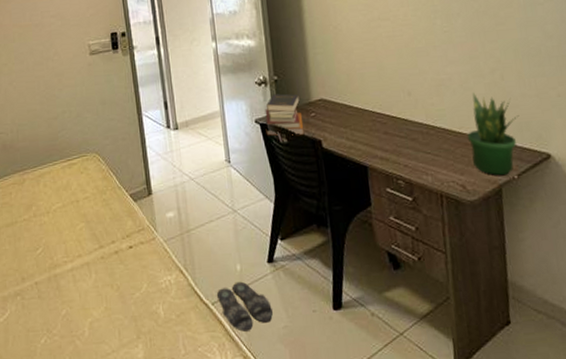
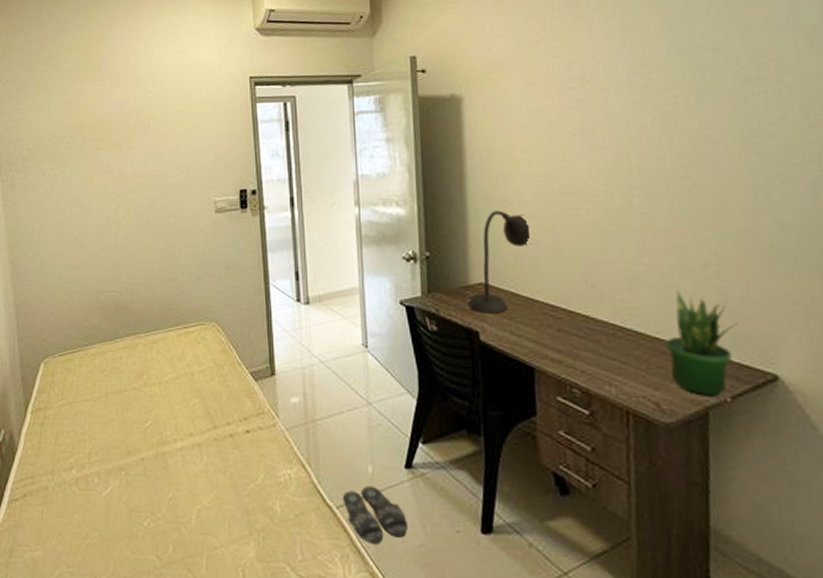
books: present [265,93,305,136] -> none [412,273,459,324]
desk lamp: none [310,37,359,125] -> present [467,210,532,314]

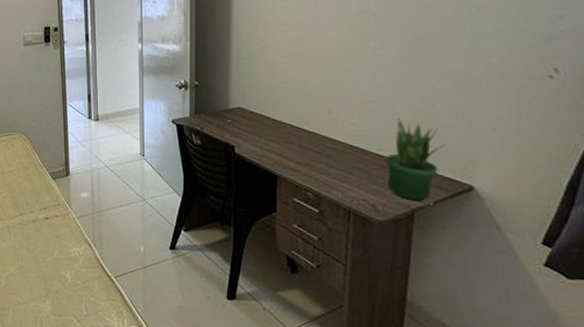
slippers: present [343,485,407,545] -> none [120,261,169,305]
desk lamp: present [467,210,532,314] -> none [226,49,282,132]

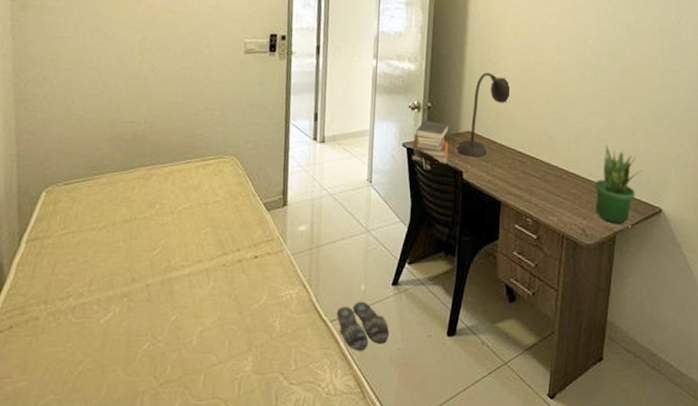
slippers: none [120,261,169,305] -> present [337,301,389,351]
books: none [181,98,219,140] -> present [411,120,449,165]
desk lamp: none [226,49,282,132] -> present [456,72,510,157]

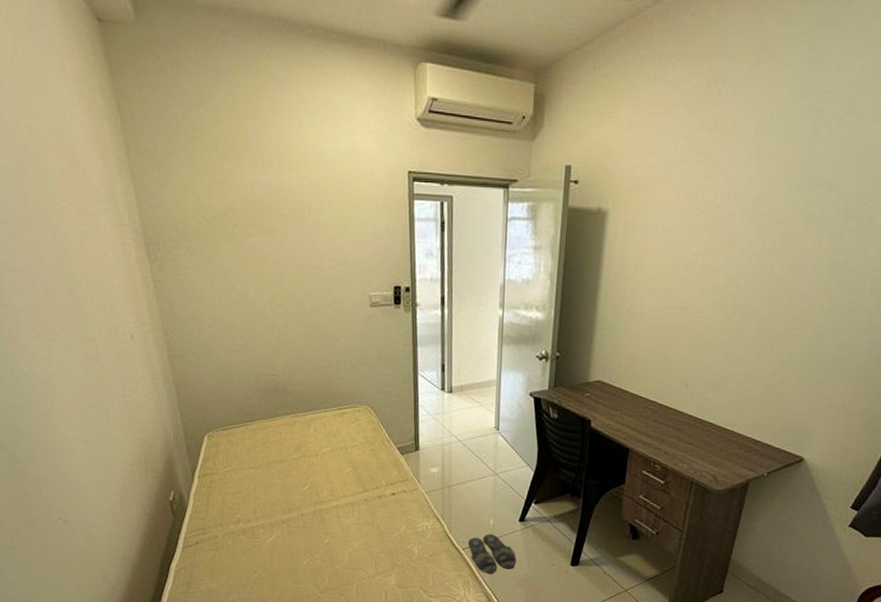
books: present [411,120,449,165] -> none [538,370,578,414]
desk lamp: present [456,72,510,157] -> none [585,319,645,406]
planter: present [594,144,642,224] -> none [730,393,786,472]

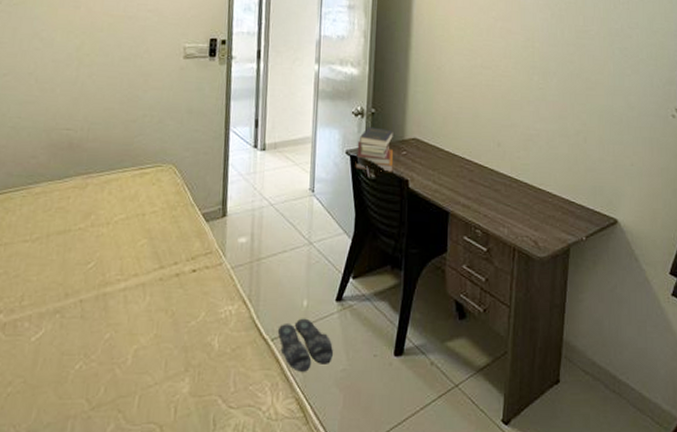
books: none [538,370,578,414] -> present [355,127,394,173]

